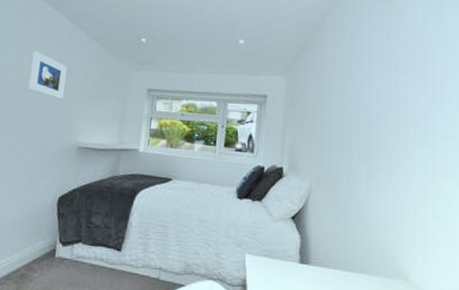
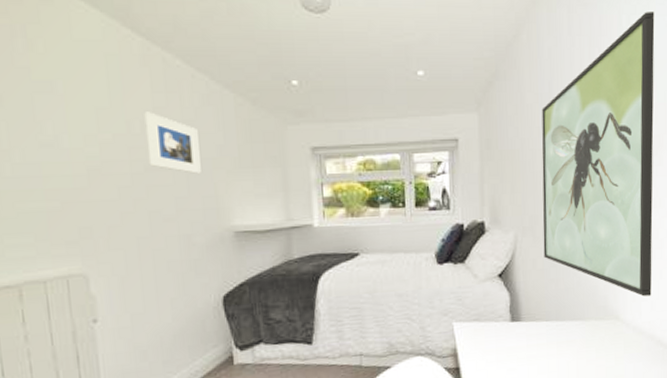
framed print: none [335,10,448,263] -> present [541,12,655,297]

